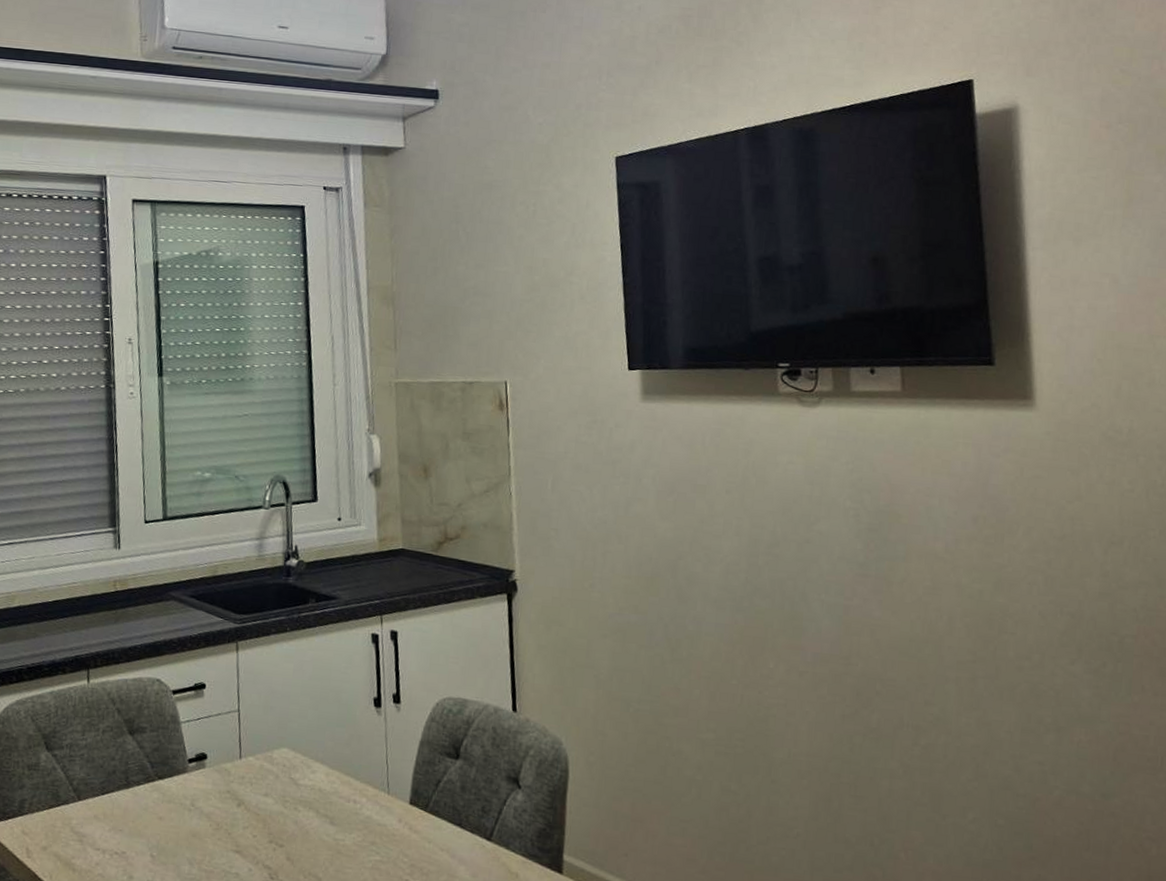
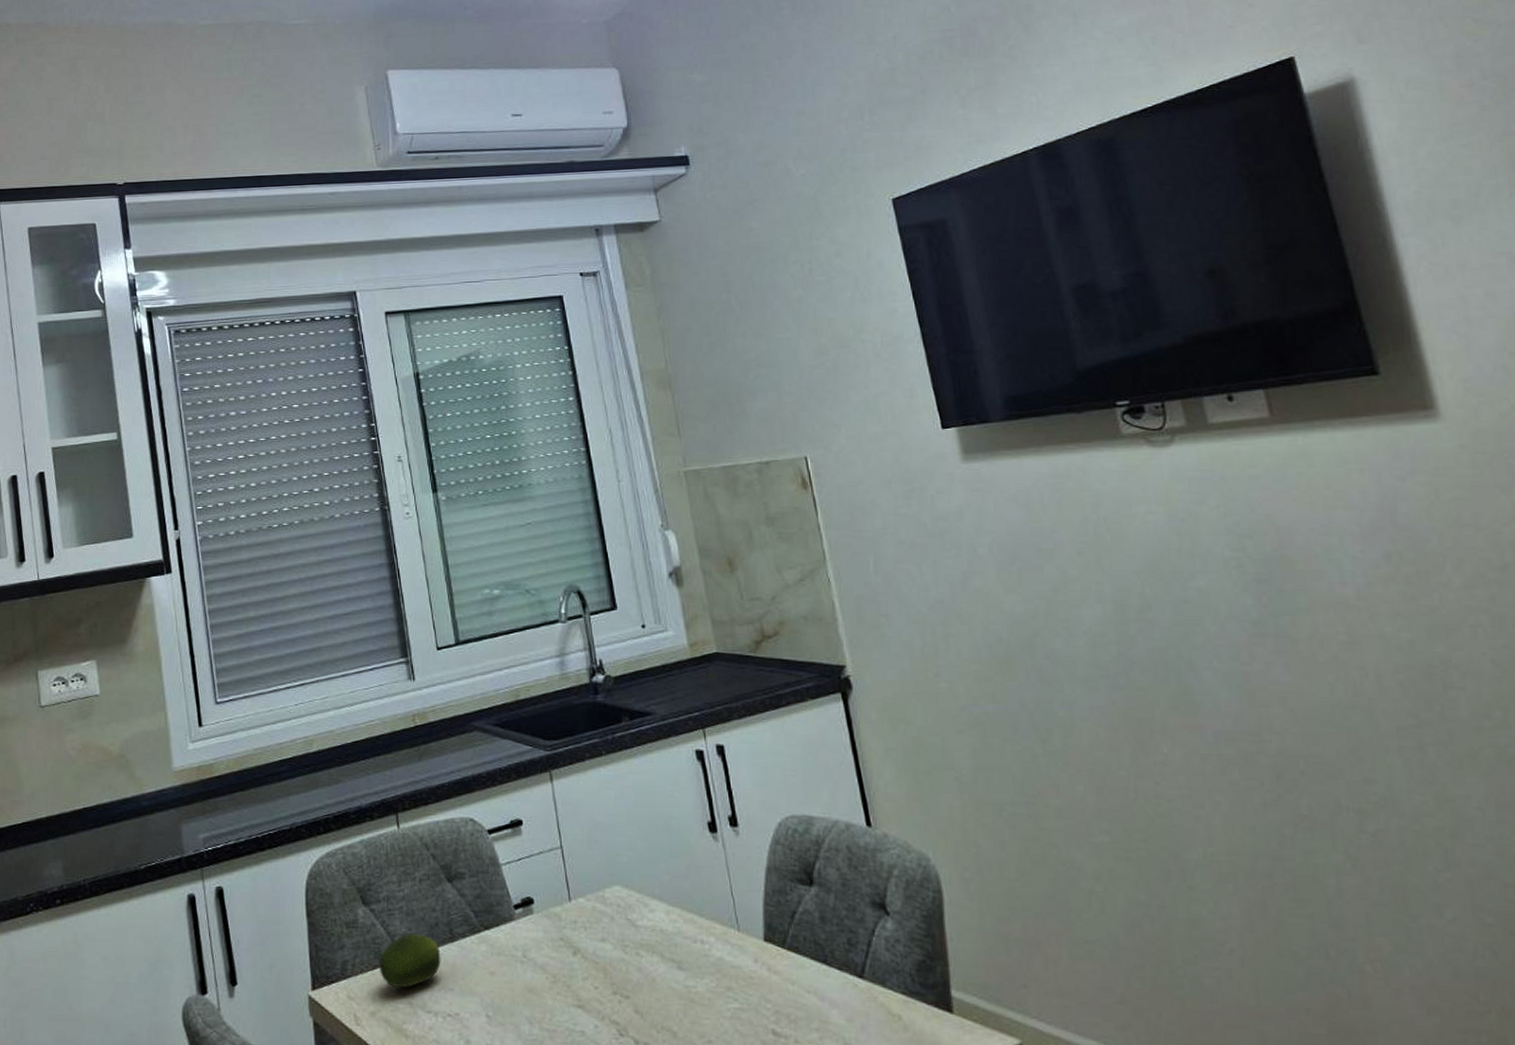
fruit: none [55,778,115,827] -> present [379,933,441,989]

